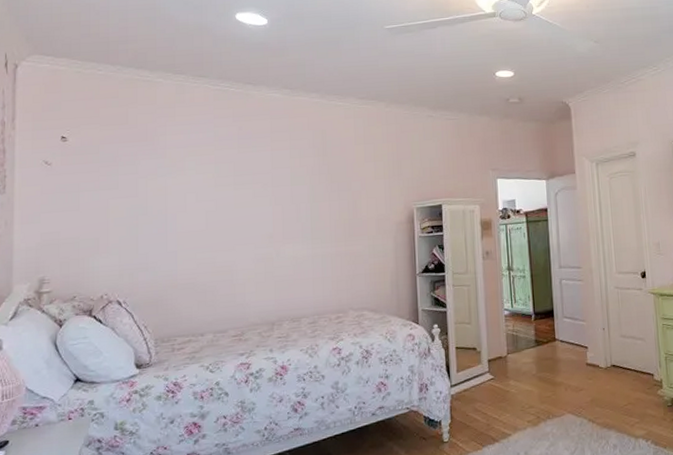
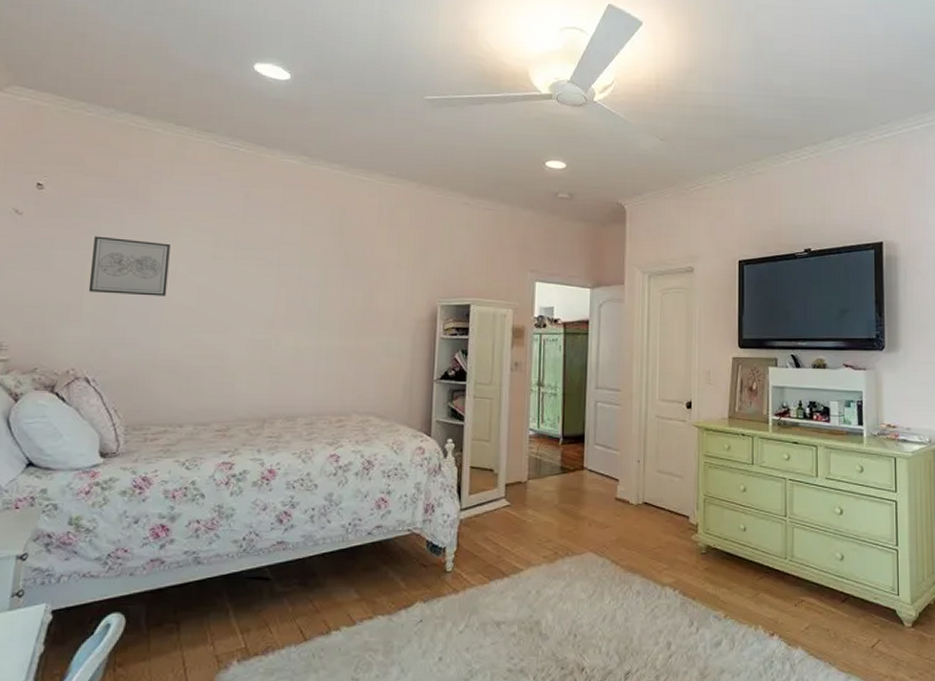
wall art: none [113,177,179,226] -> present [88,236,171,296]

